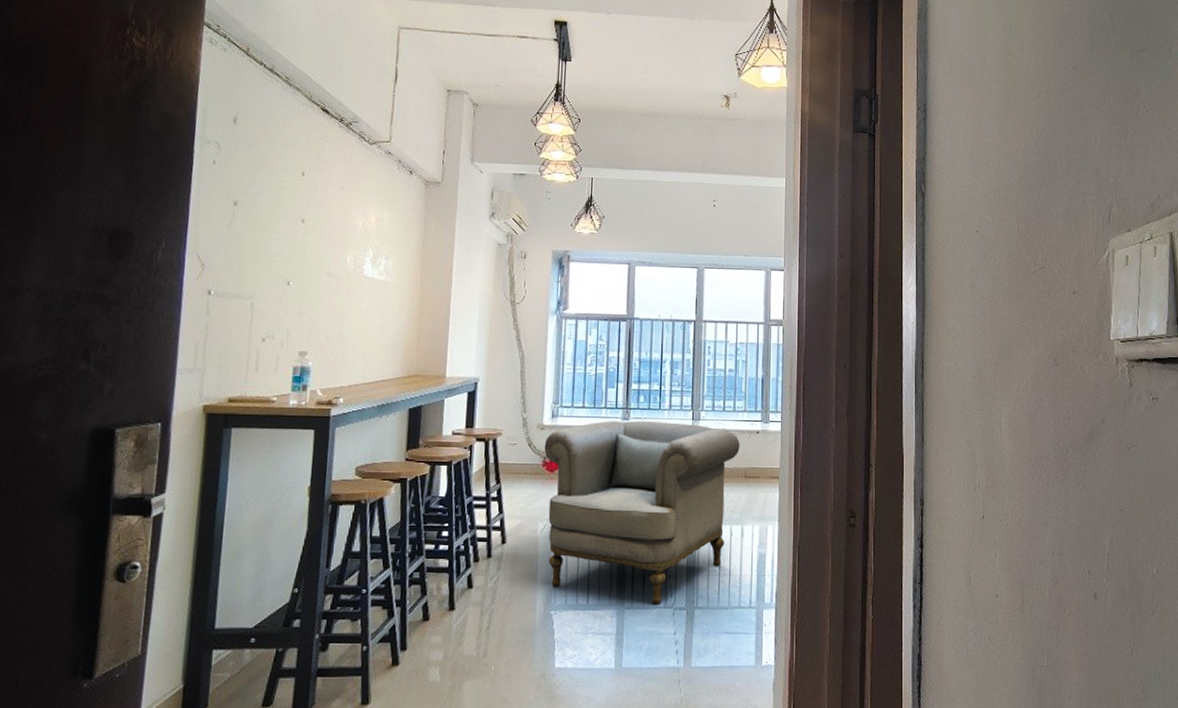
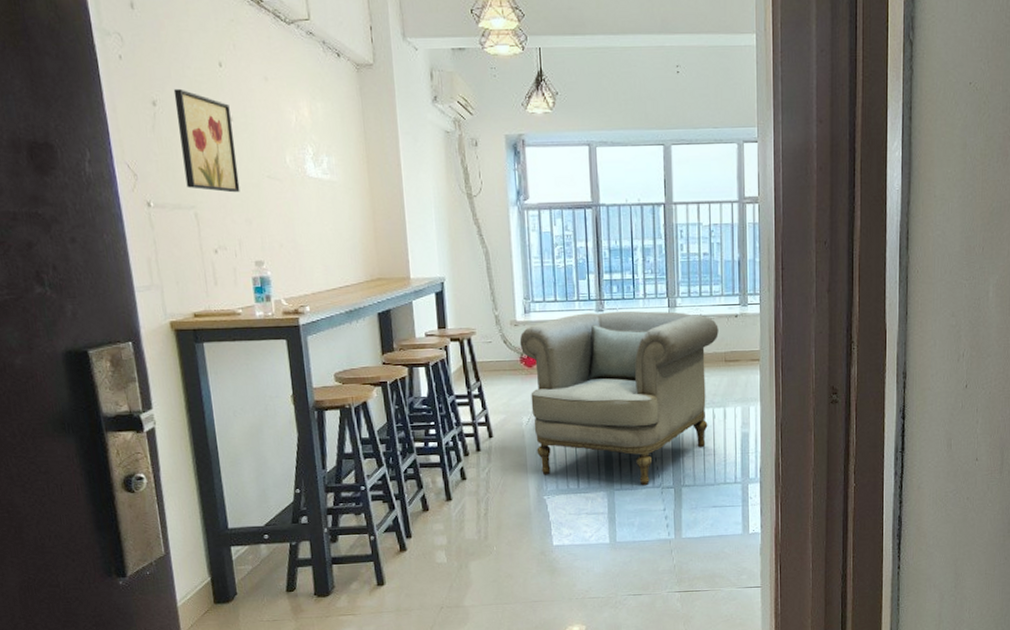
wall art: none [249,192,304,287] -> present [173,88,240,193]

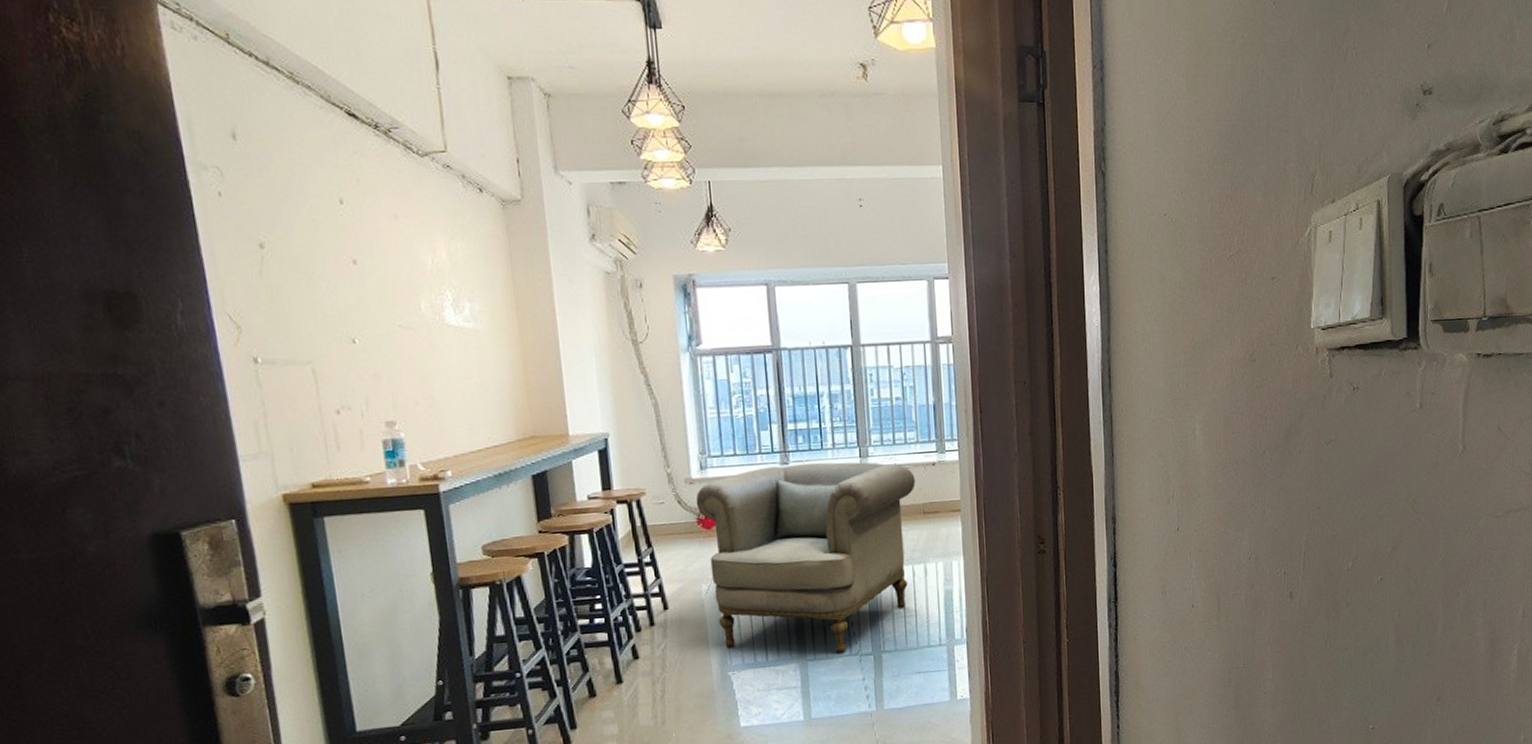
wall art: present [173,88,240,193] -> none [285,229,367,345]

